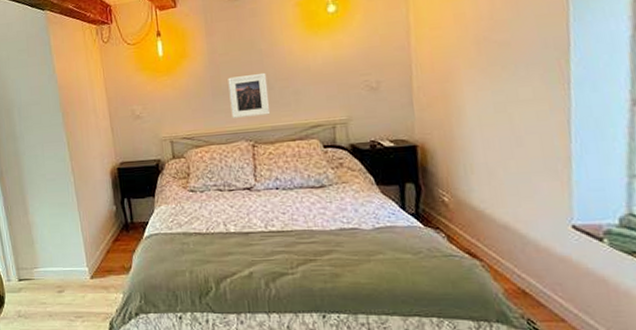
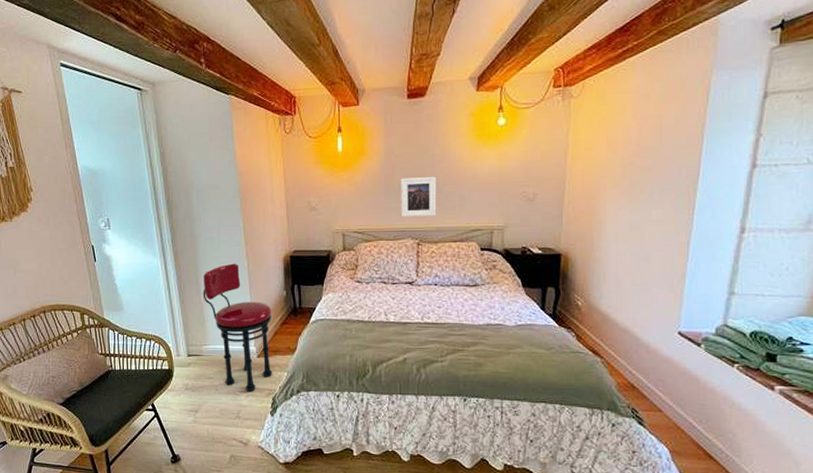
stool: none [30,180,108,316] -> present [203,263,273,391]

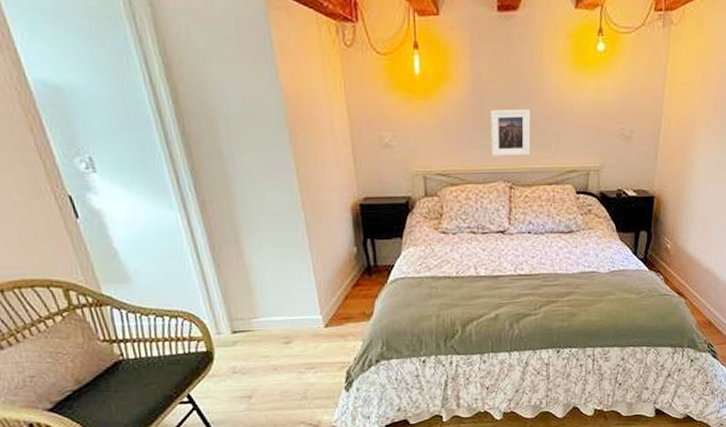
stool: present [203,263,273,391] -> none [245,215,346,367]

